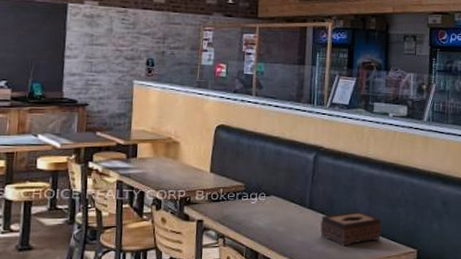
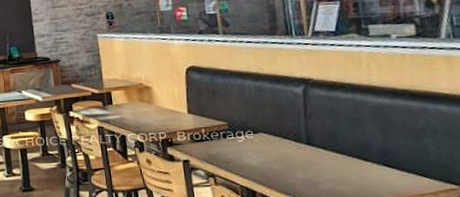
tissue box: present [320,211,382,246] -> none [323,145,407,184]

